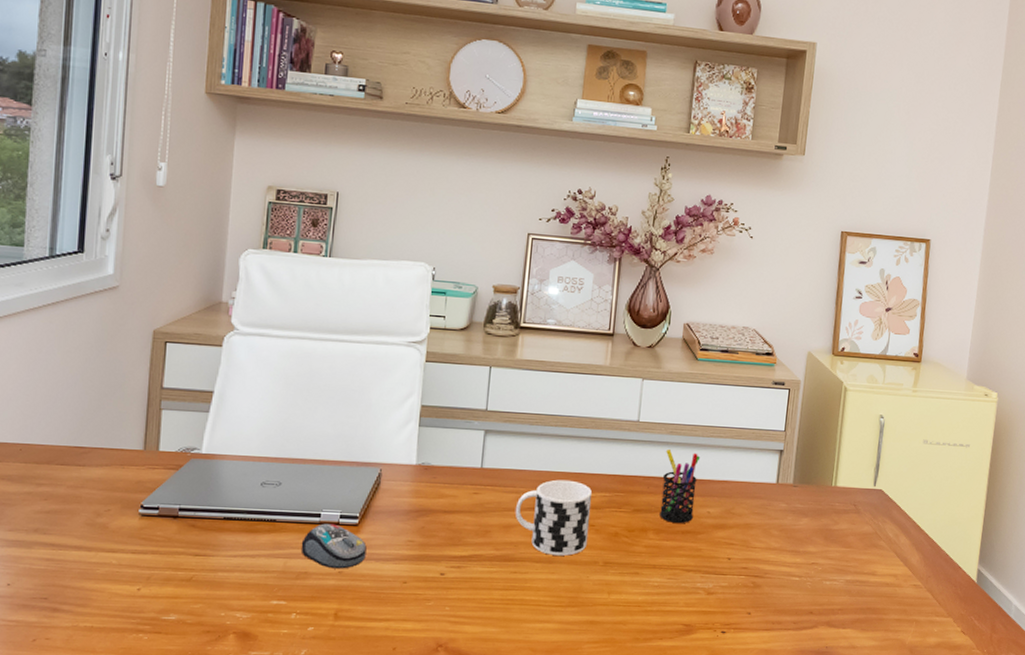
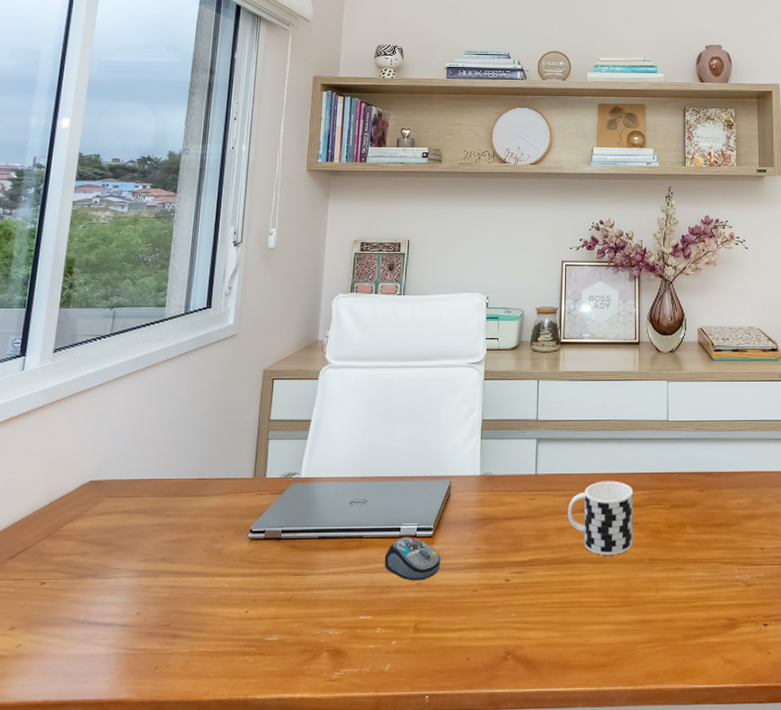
pen holder: present [660,448,701,524] -> none [694,444,725,517]

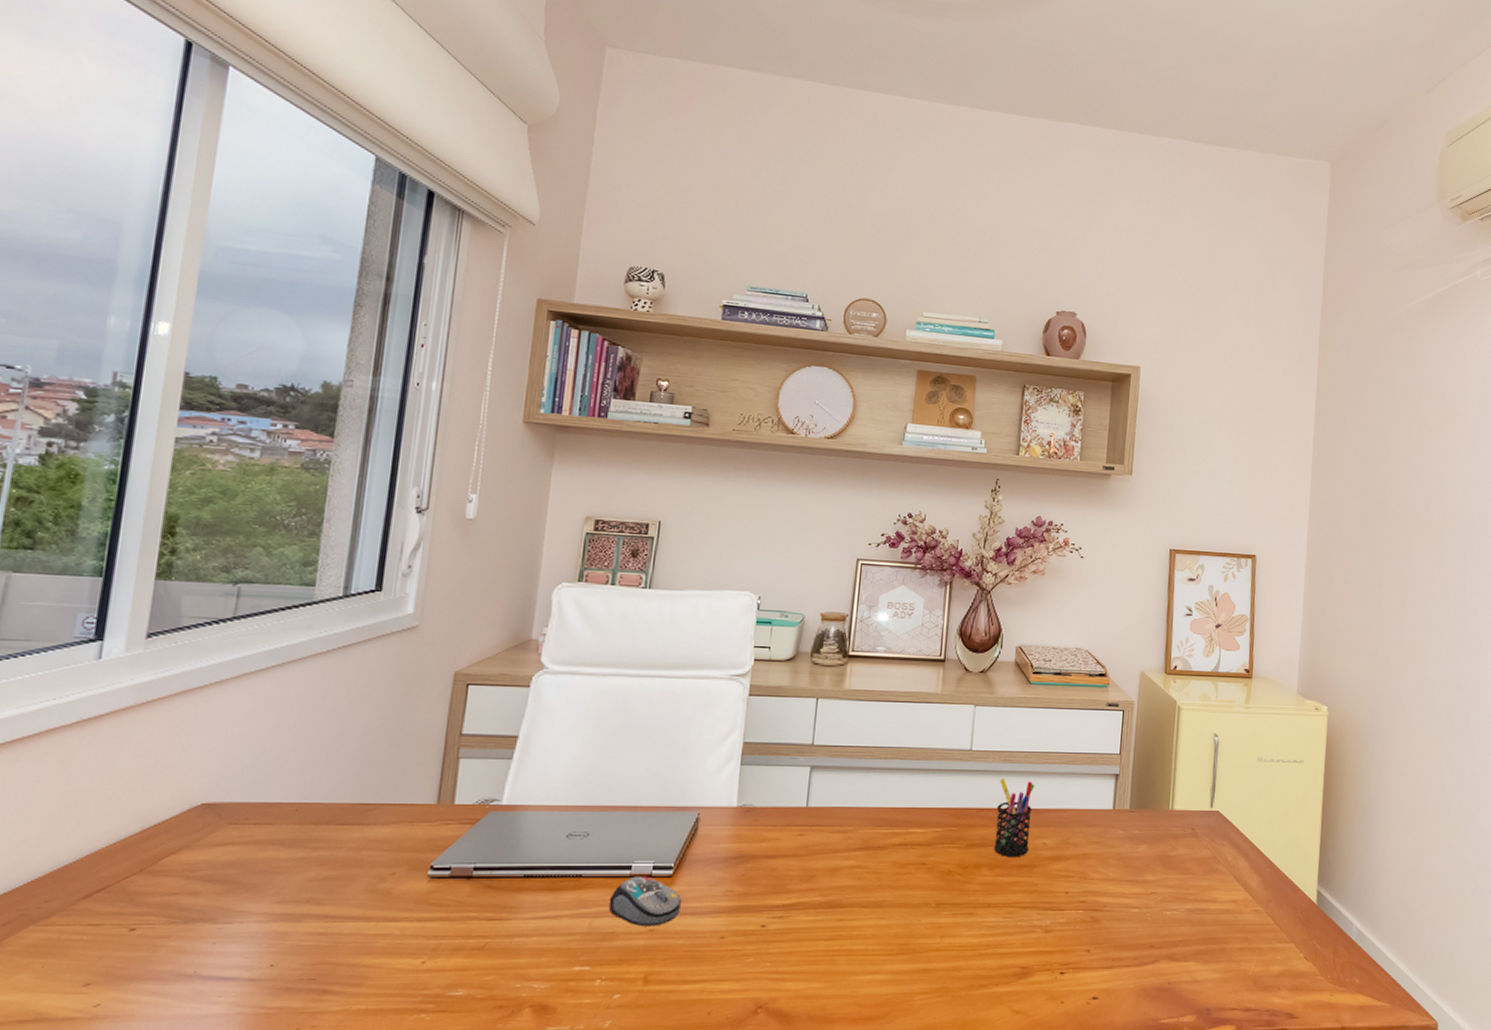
cup: present [567,481,634,555] -> none [842,816,923,899]
pen holder: none [694,444,725,517] -> present [994,777,1035,858]

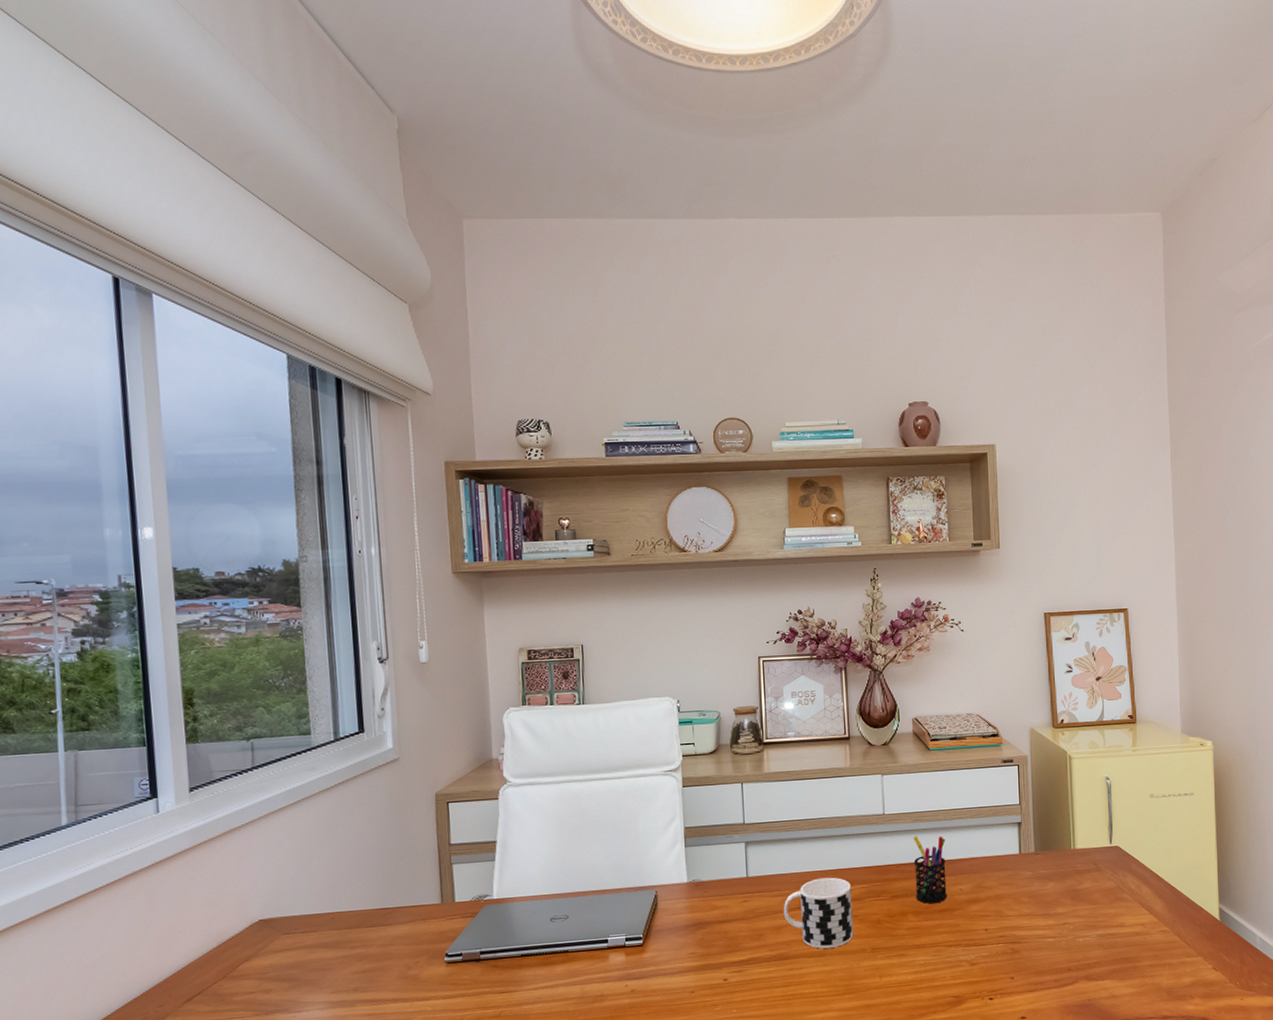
computer mouse: present [608,876,681,927] -> none [594,947,654,989]
cup: none [842,816,923,899] -> present [783,877,854,949]

